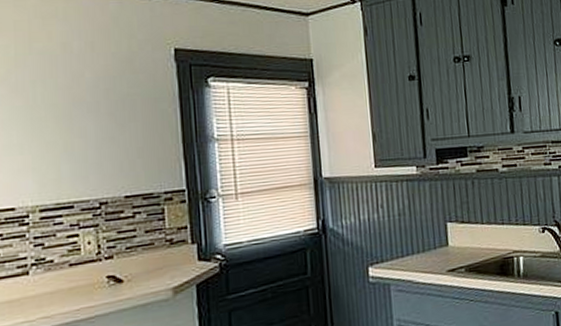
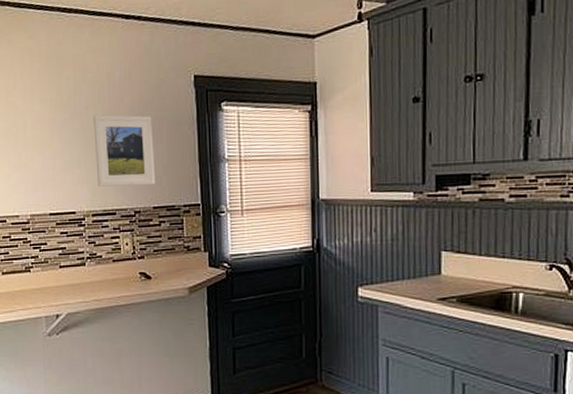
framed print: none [42,90,127,176] -> present [93,114,155,187]

